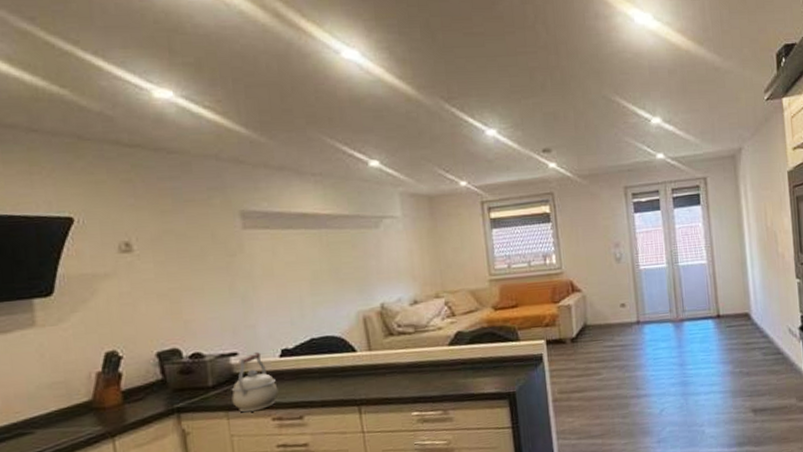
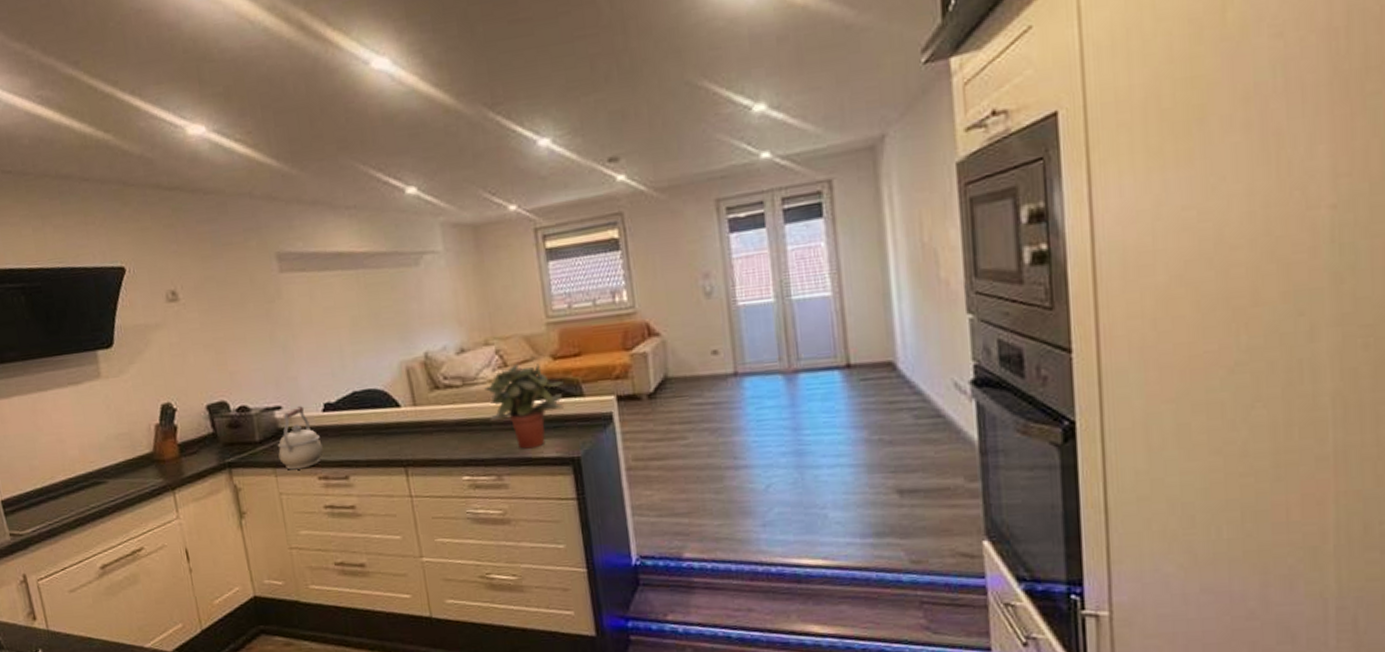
potted plant: none [434,314,503,387] -> present [484,364,565,449]

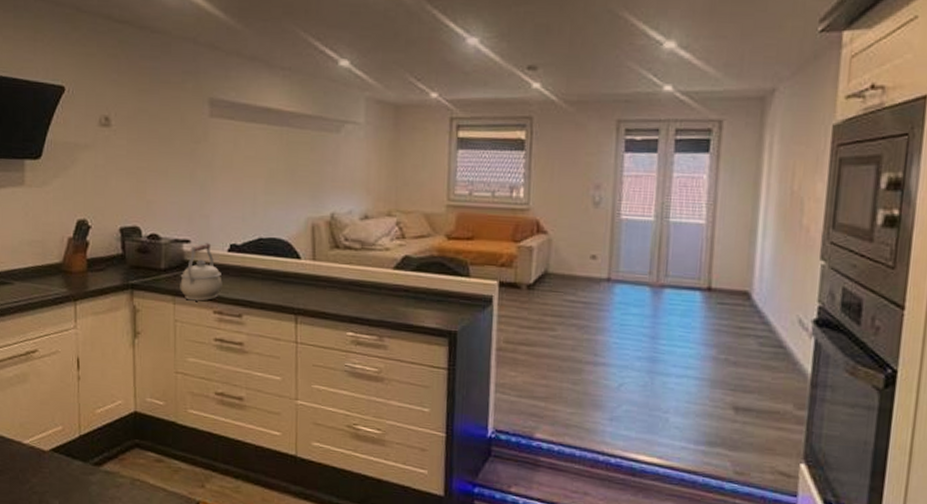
potted plant: present [484,364,565,449] -> none [380,238,453,317]

